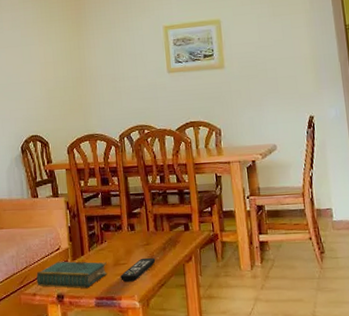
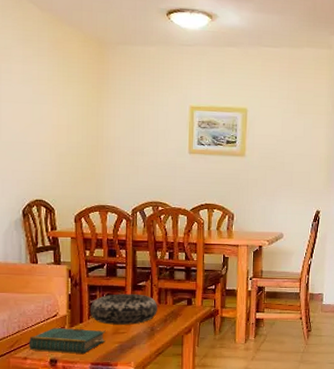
decorative bowl: none [89,222,155,256] -> present [89,294,157,325]
remote control: present [120,257,156,282] -> none [118,328,156,350]

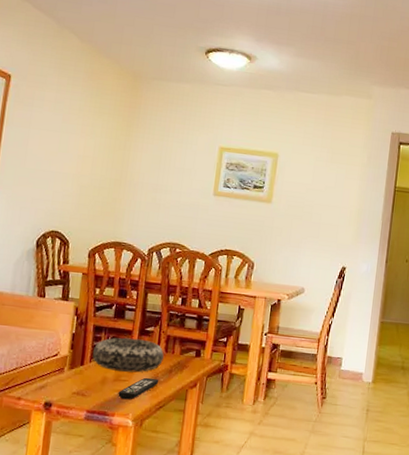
book: present [29,327,106,355] -> none [24,367,107,401]
remote control: none [118,328,156,350] -> present [118,377,159,400]

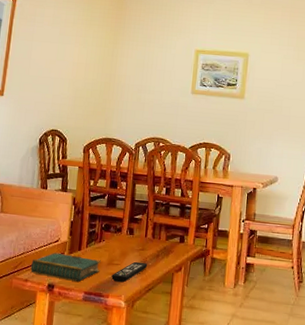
book: none [24,367,107,401] -> present [30,252,101,283]
decorative bowl: present [92,337,164,373] -> none [88,225,151,257]

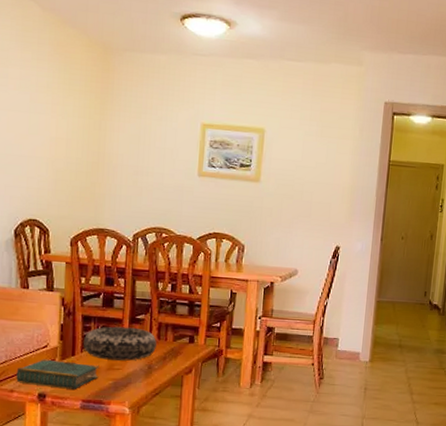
decorative bowl: none [88,225,151,257] -> present [83,326,157,361]
remote control: present [111,261,148,283] -> none [112,365,154,388]

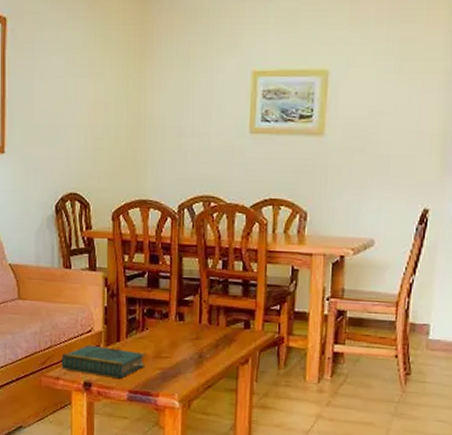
decorative bowl: present [83,326,157,361] -> none [128,309,207,348]

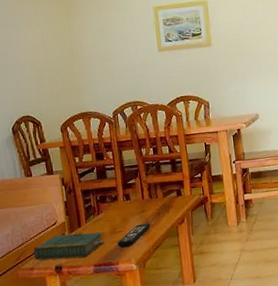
remote control: none [160,353,205,379] -> present [117,223,151,248]

